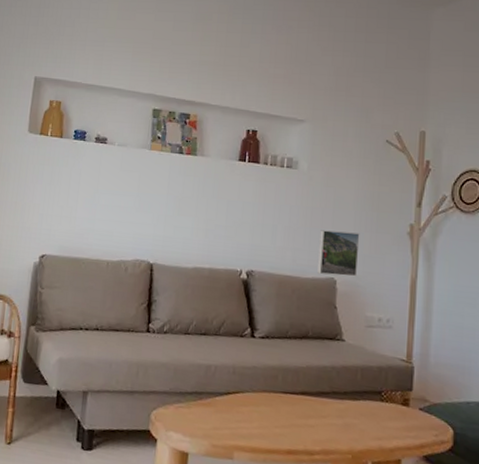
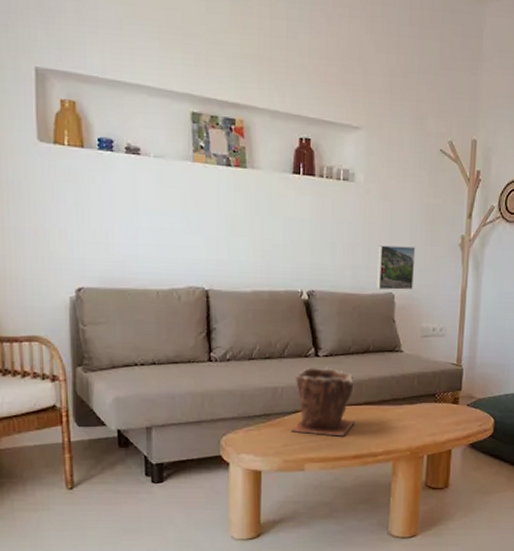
plant pot: none [222,348,291,427] -> present [291,367,355,437]

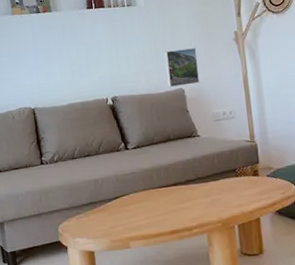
plant pot: present [291,367,355,437] -> none [111,157,168,216]

